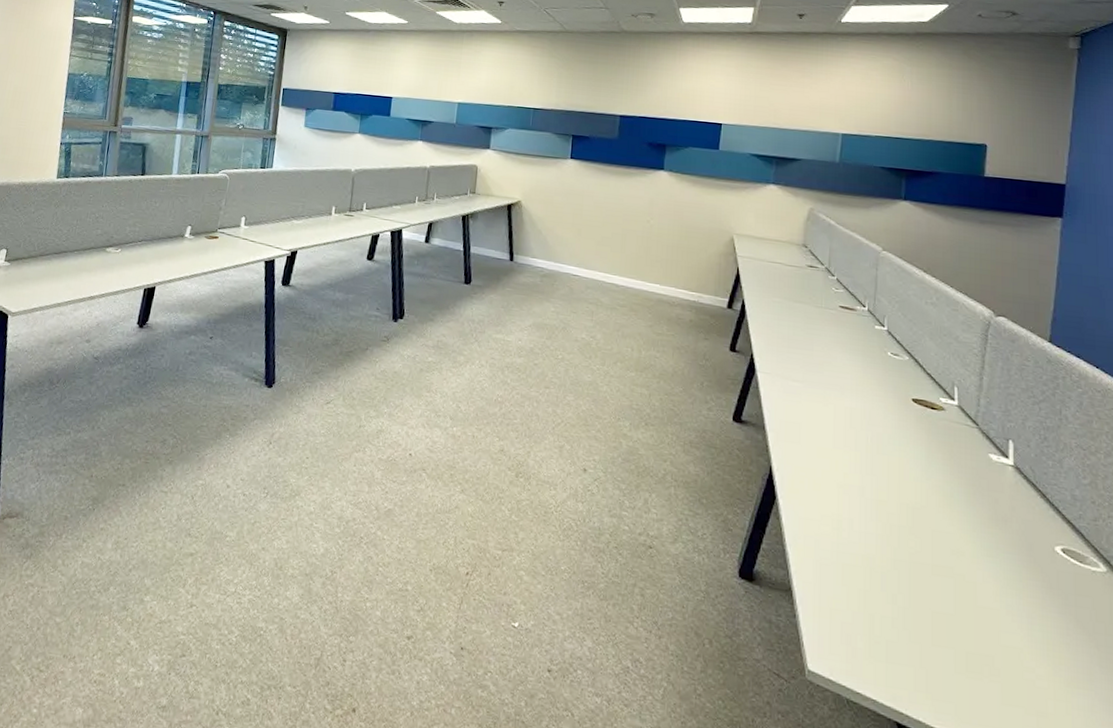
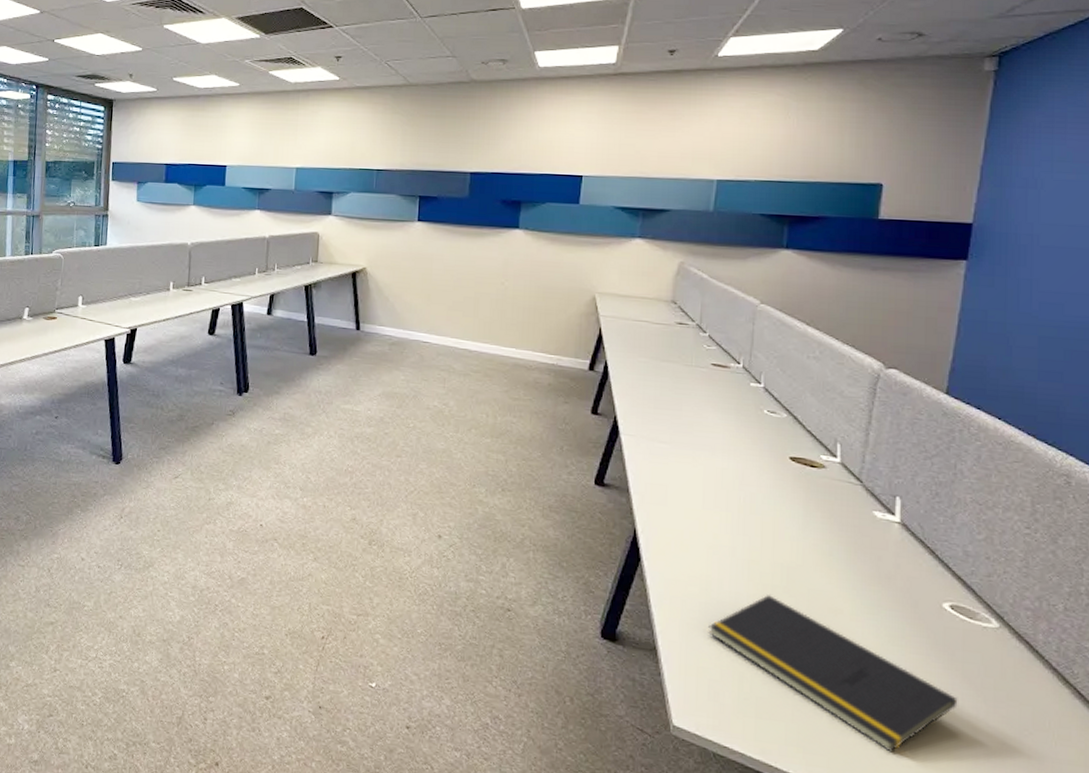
notepad: none [840,534,1073,699] -> present [708,594,958,753]

